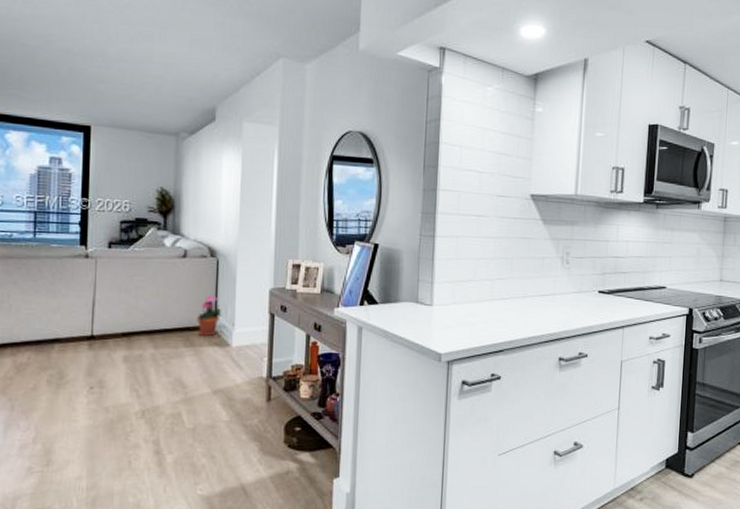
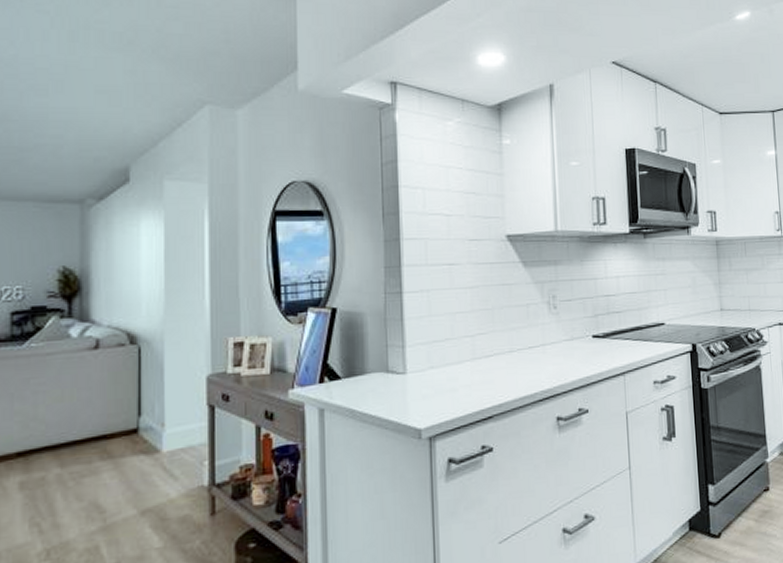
potted plant: present [196,295,222,337] -> none [114,390,148,445]

